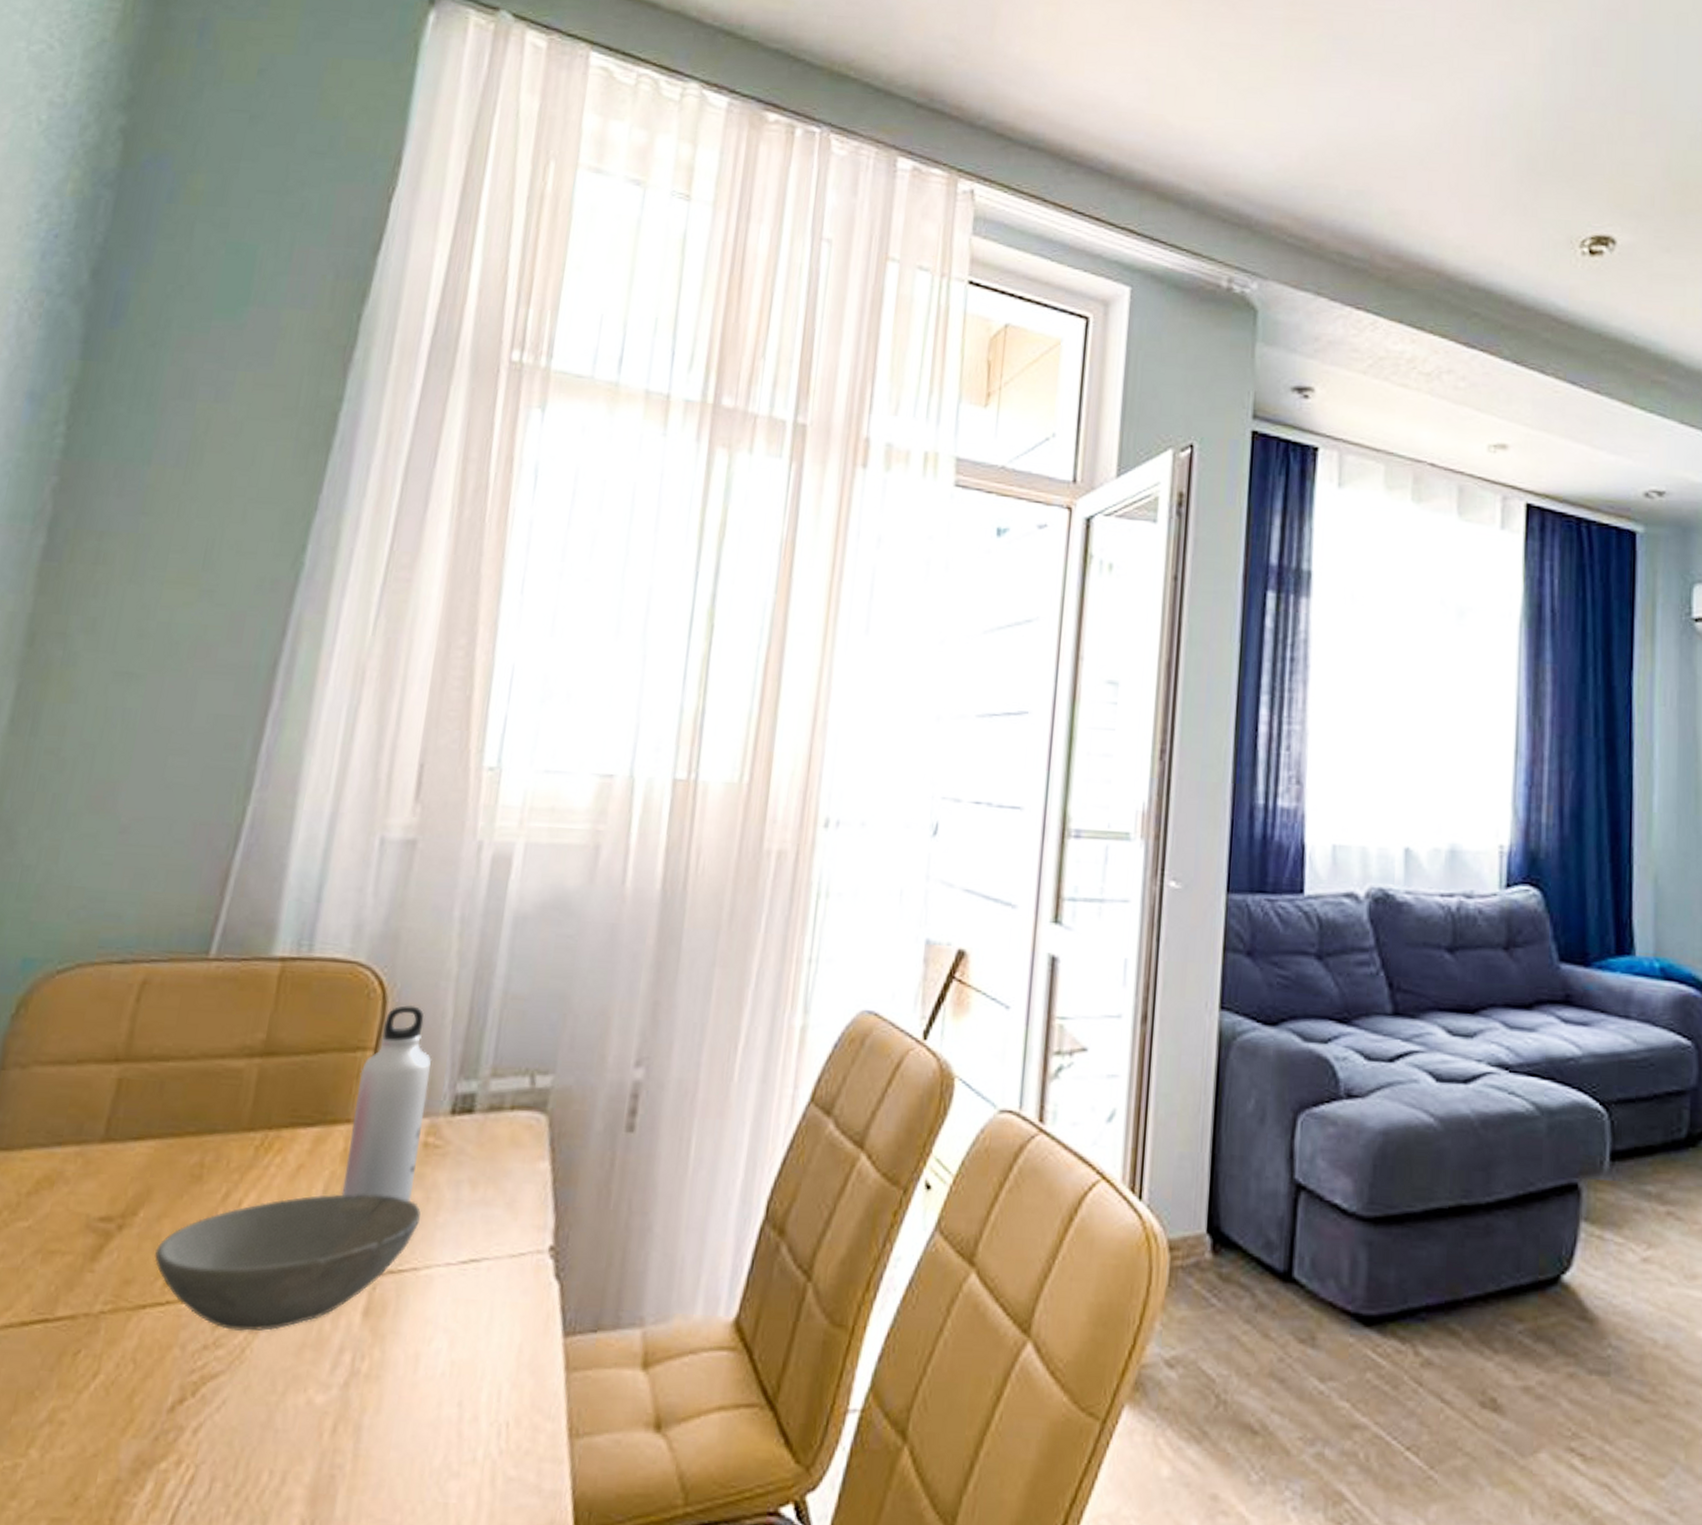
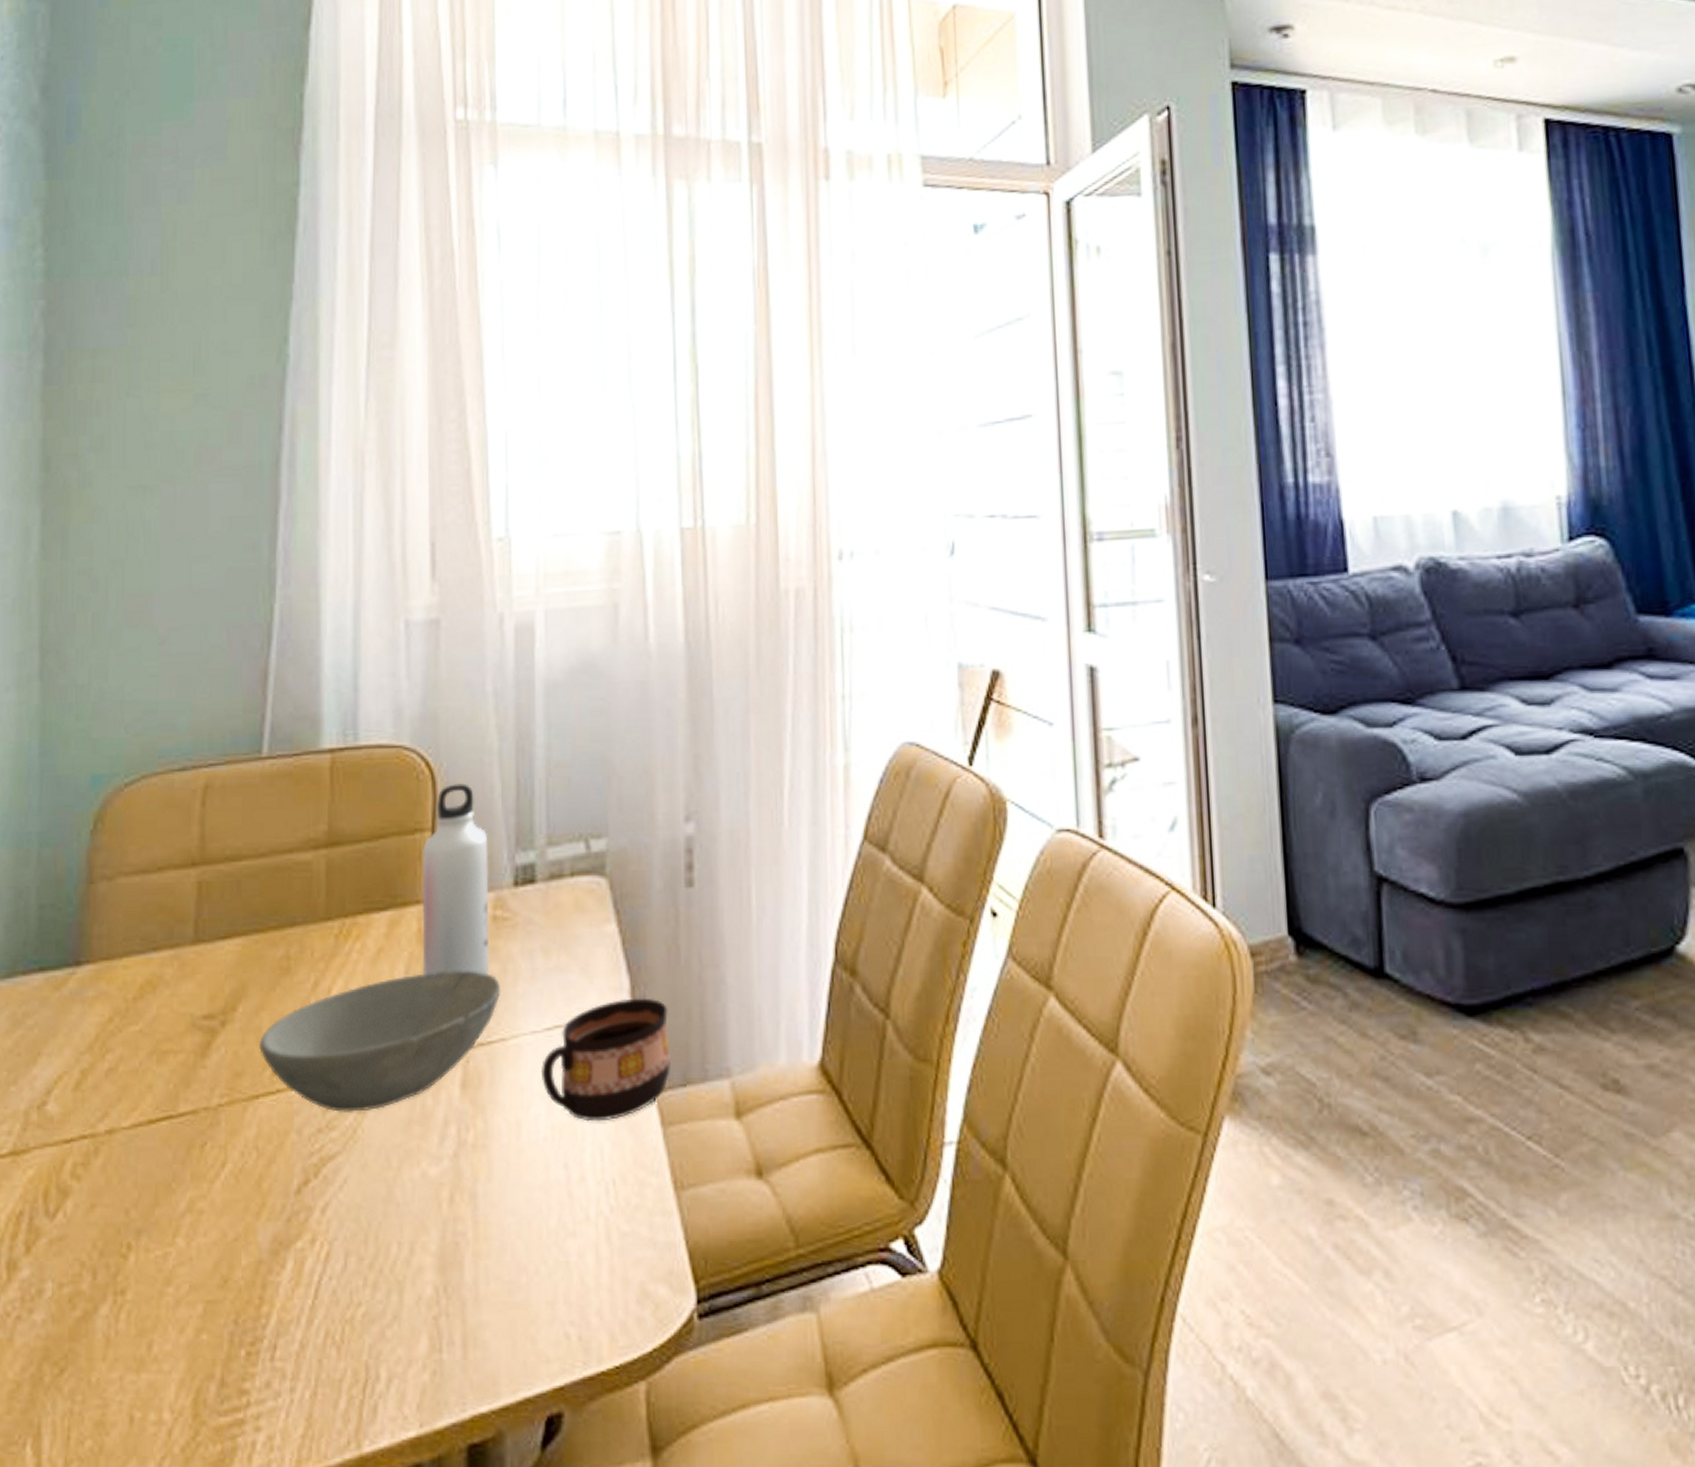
cup: none [448,1237,590,1361] -> present [540,998,670,1122]

